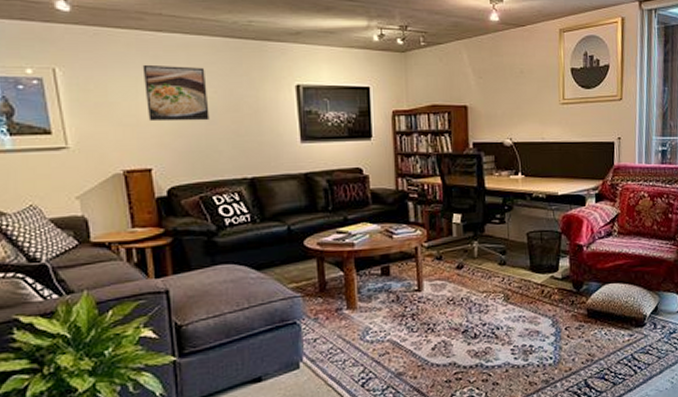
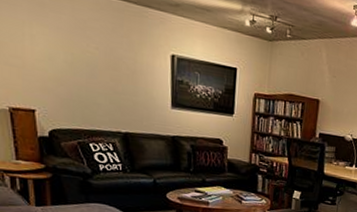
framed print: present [142,64,210,122] -> none [29,9,91,74]

